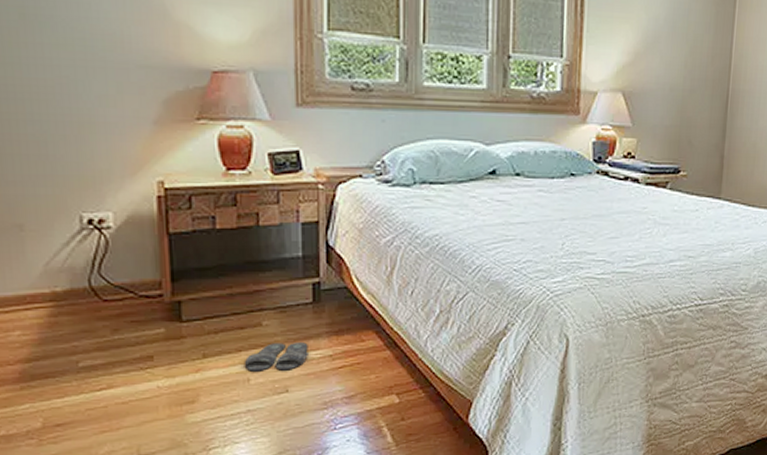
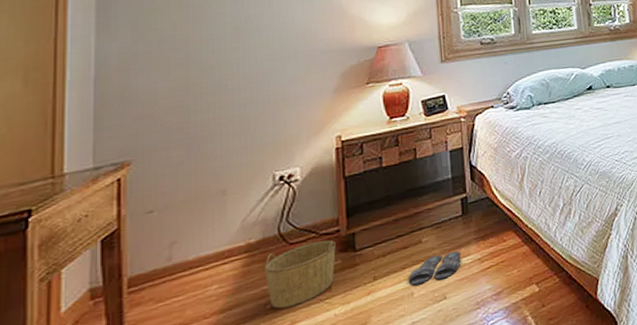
basket: none [74,304,158,369] -> present [265,240,336,309]

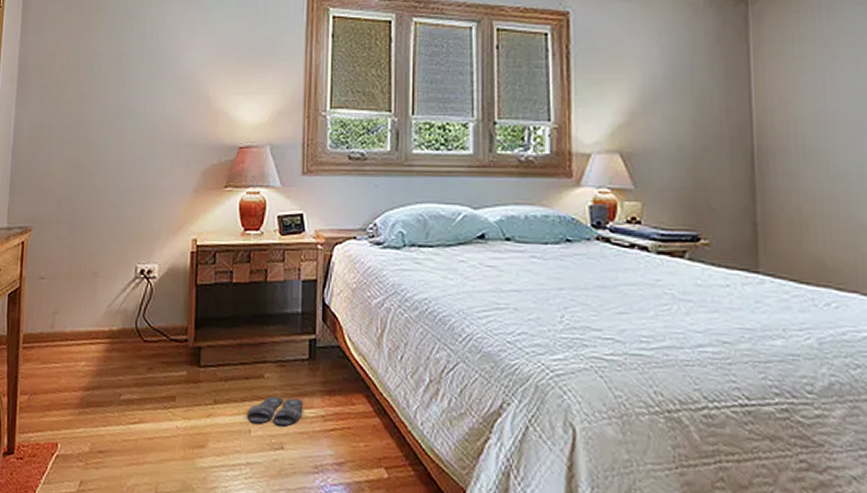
basket: present [265,240,336,309] -> none [122,345,183,405]

